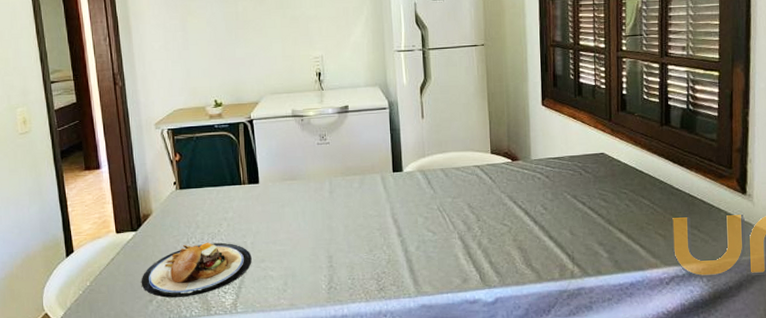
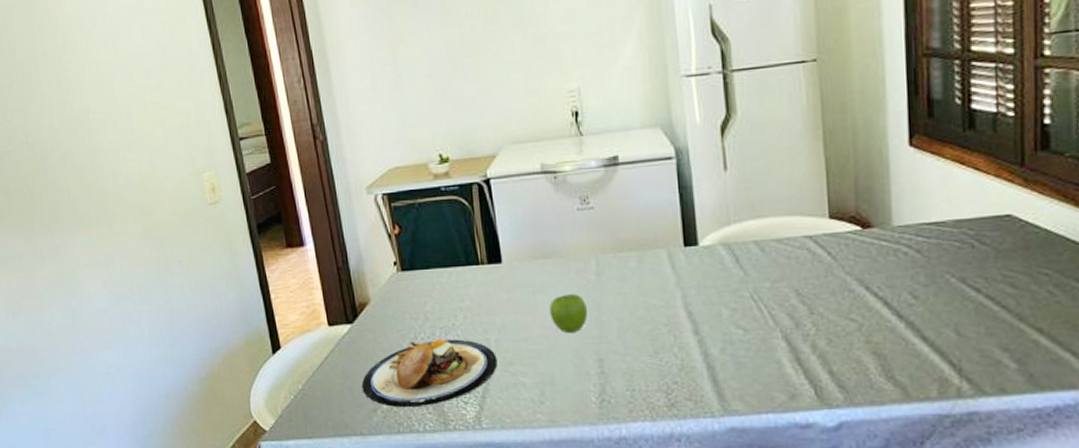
fruit: none [294,207,322,237] -> present [549,294,588,334]

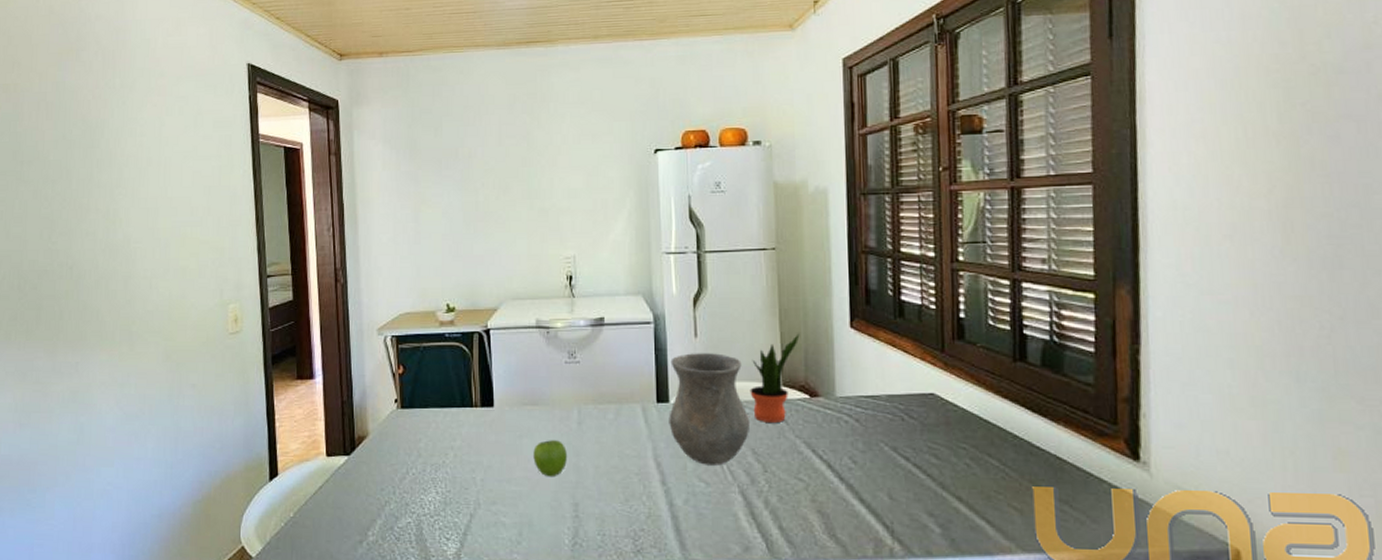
plate: present [361,338,498,408] -> none [351,474,481,541]
vase: none [697,187,793,311] -> present [669,353,751,466]
potted plant: none [791,157,849,260] -> present [750,333,800,422]

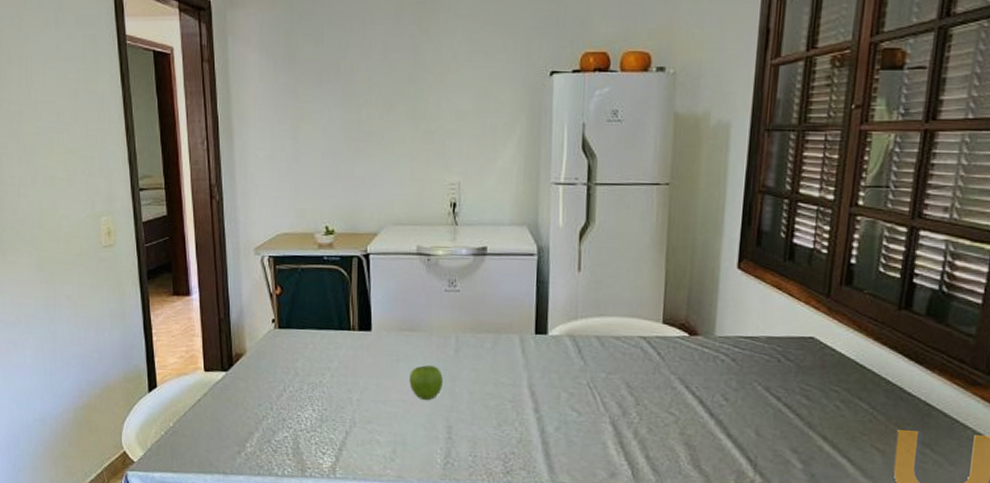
vase: present [669,353,751,466] -> none [546,287,627,397]
potted plant: present [750,333,800,422] -> none [629,272,685,359]

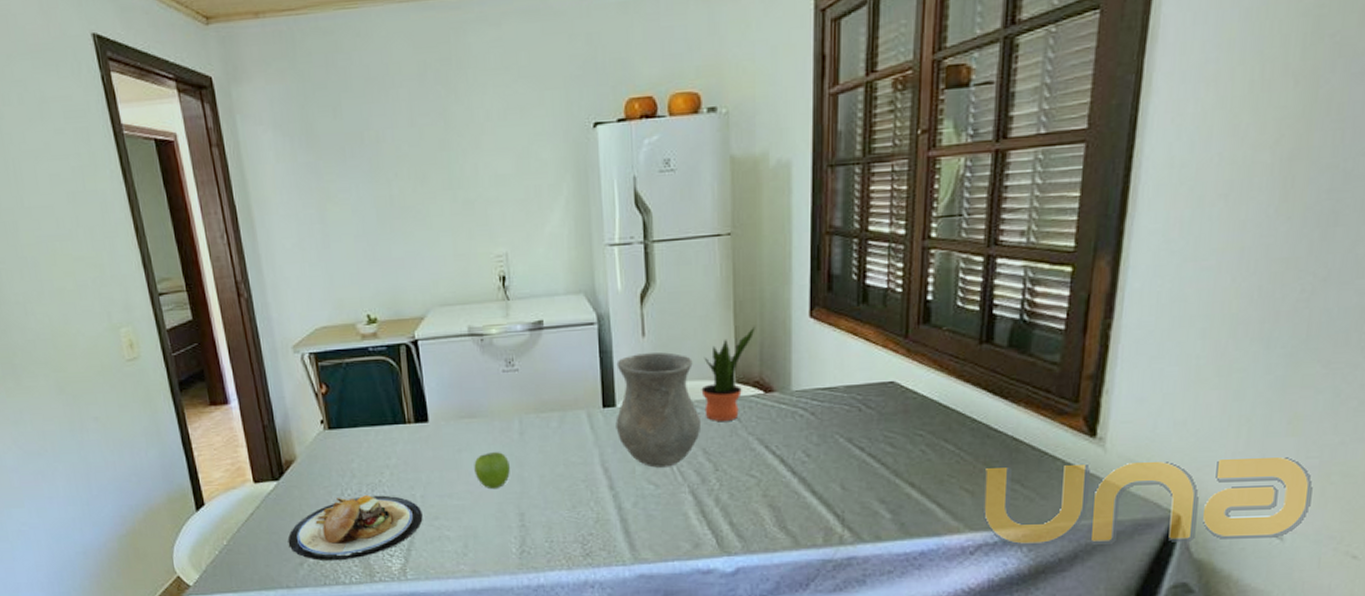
plate: none [229,393,357,453] -> present [287,494,423,562]
vase: none [546,287,627,397] -> present [615,352,702,468]
potted plant: none [629,272,685,359] -> present [701,326,756,421]

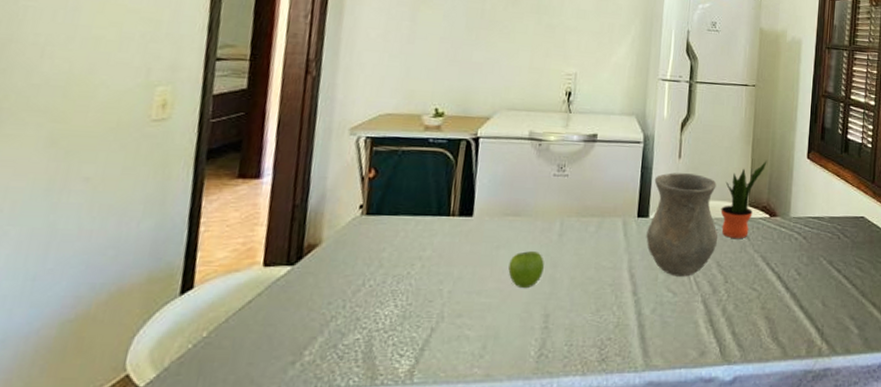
plate: present [287,494,423,562] -> none [284,286,446,361]

